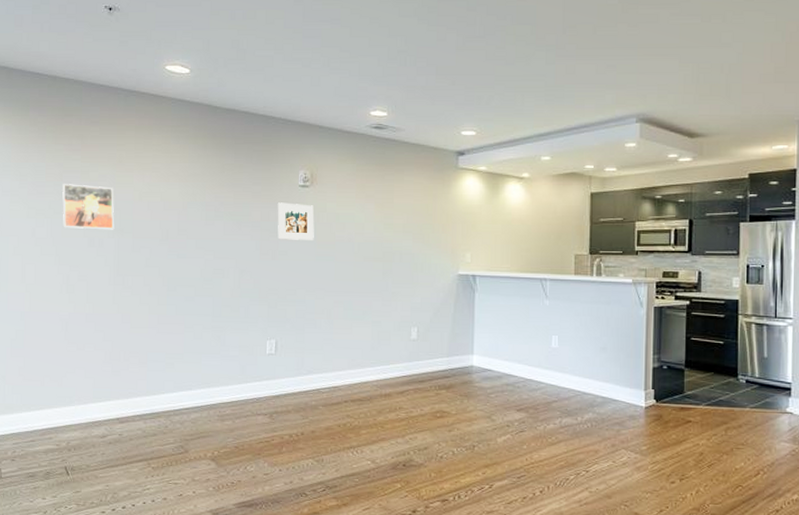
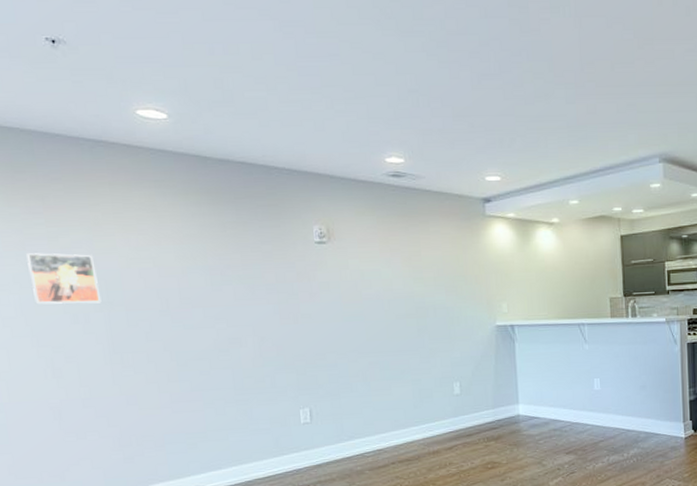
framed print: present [277,202,314,240] -> none [293,261,339,302]

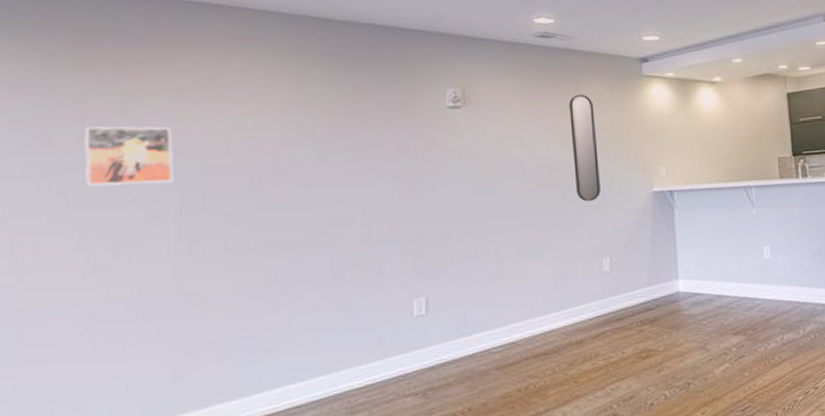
home mirror: none [420,232,450,333] -> present [569,94,600,202]

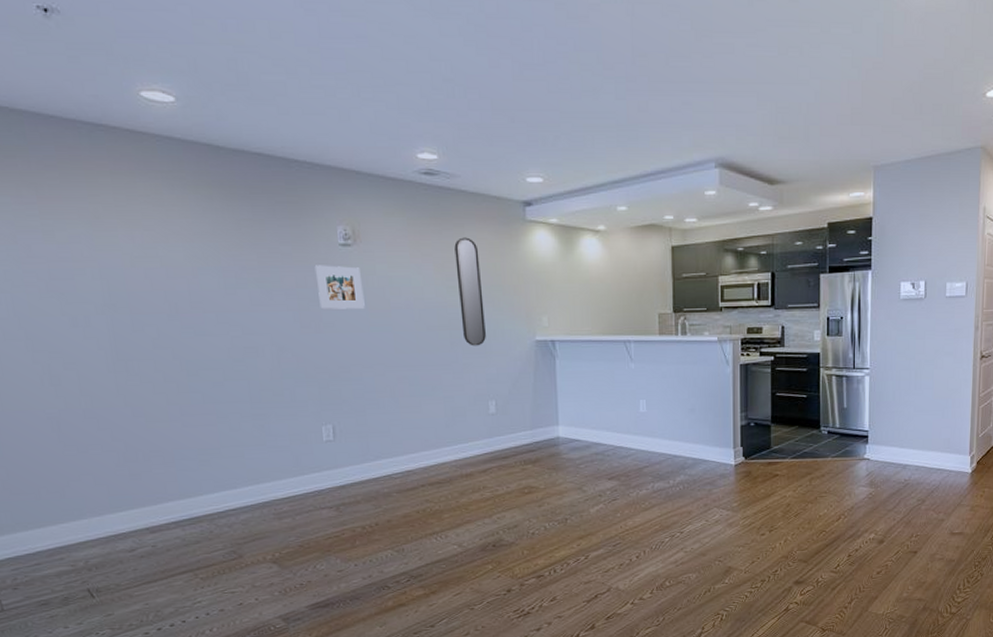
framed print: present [84,126,174,187] -> none [18,248,103,306]
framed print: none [419,128,471,173] -> present [314,265,365,309]

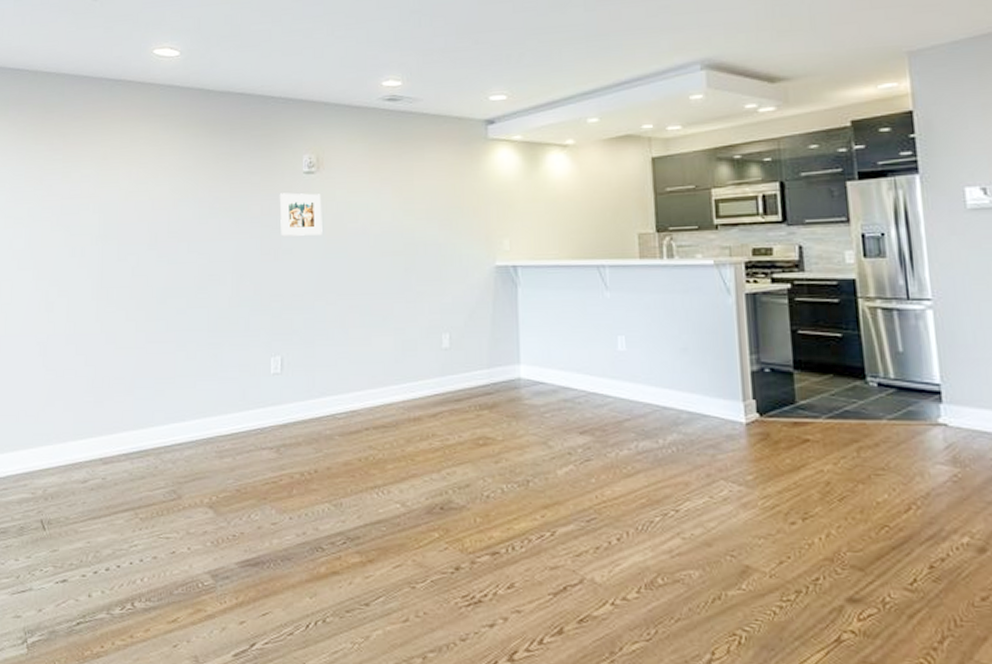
home mirror: present [454,237,486,346] -> none [414,159,442,273]

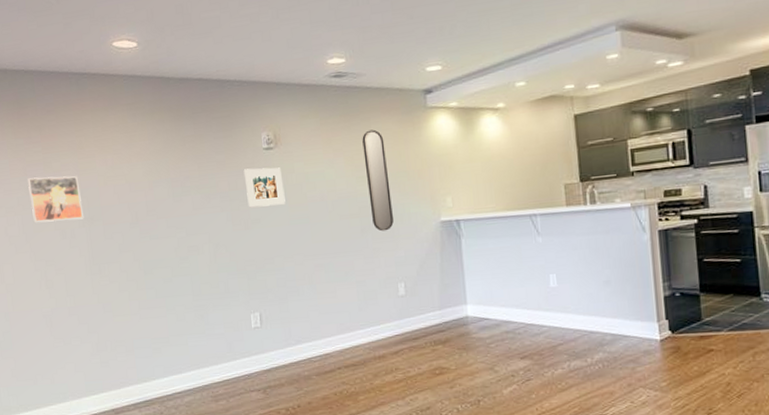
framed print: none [42,187,98,237] -> present [28,175,84,223]
home mirror: none [414,159,442,273] -> present [362,129,394,232]

